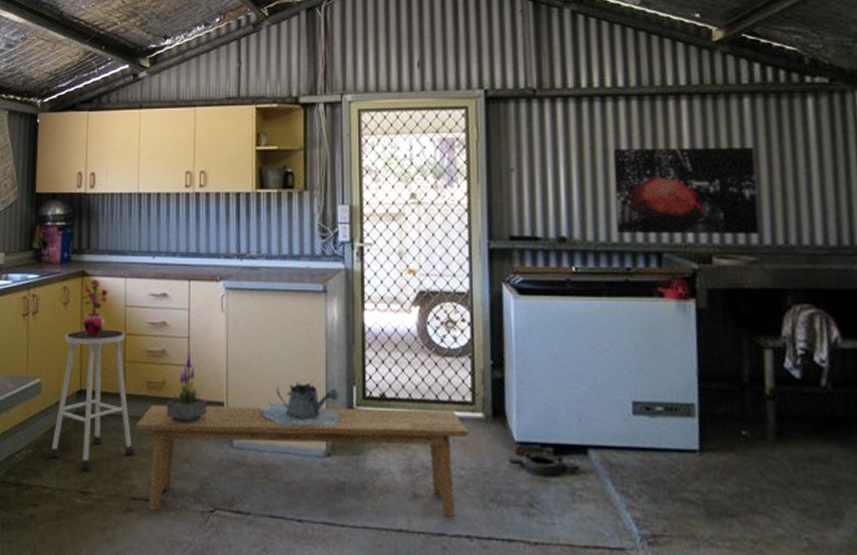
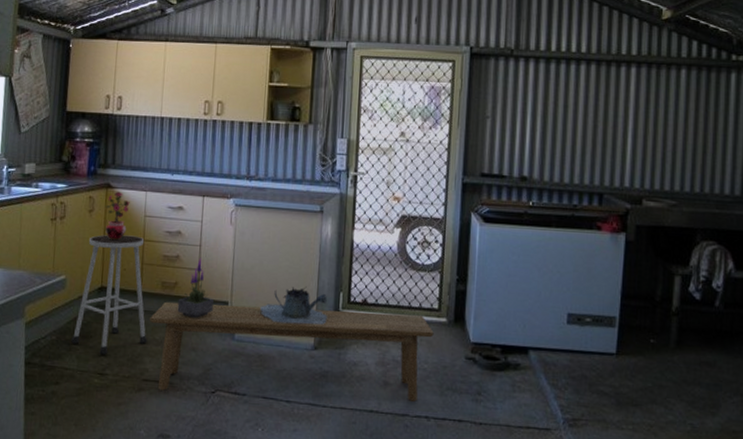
wall art: present [614,148,760,235] -> none [569,105,685,183]

